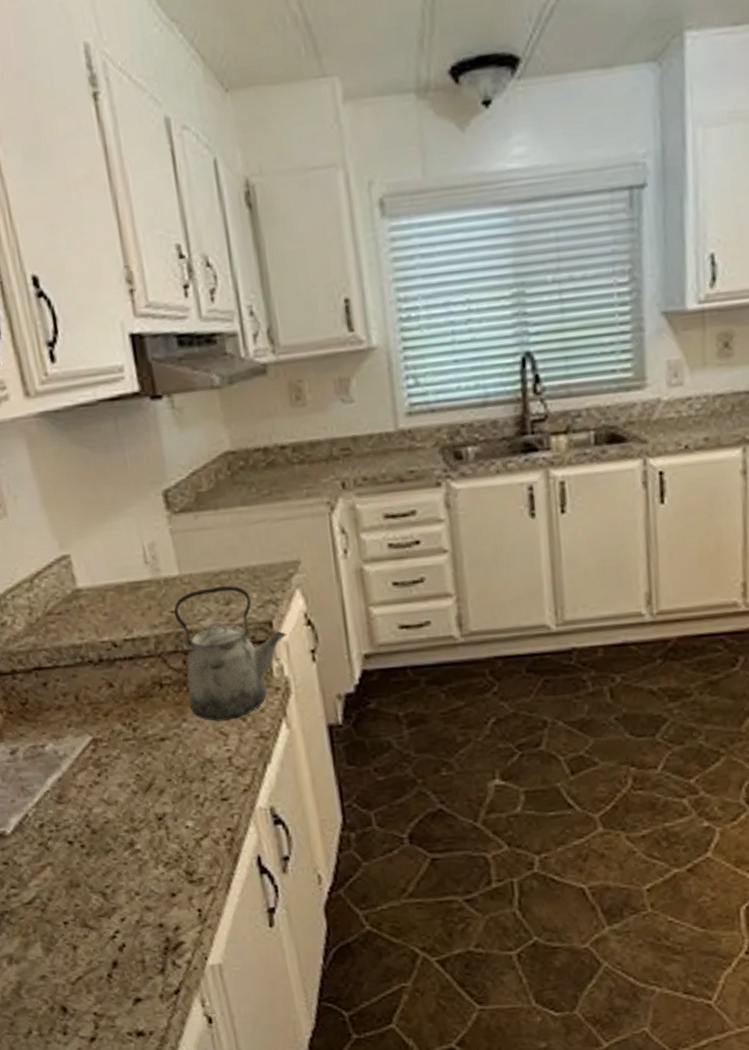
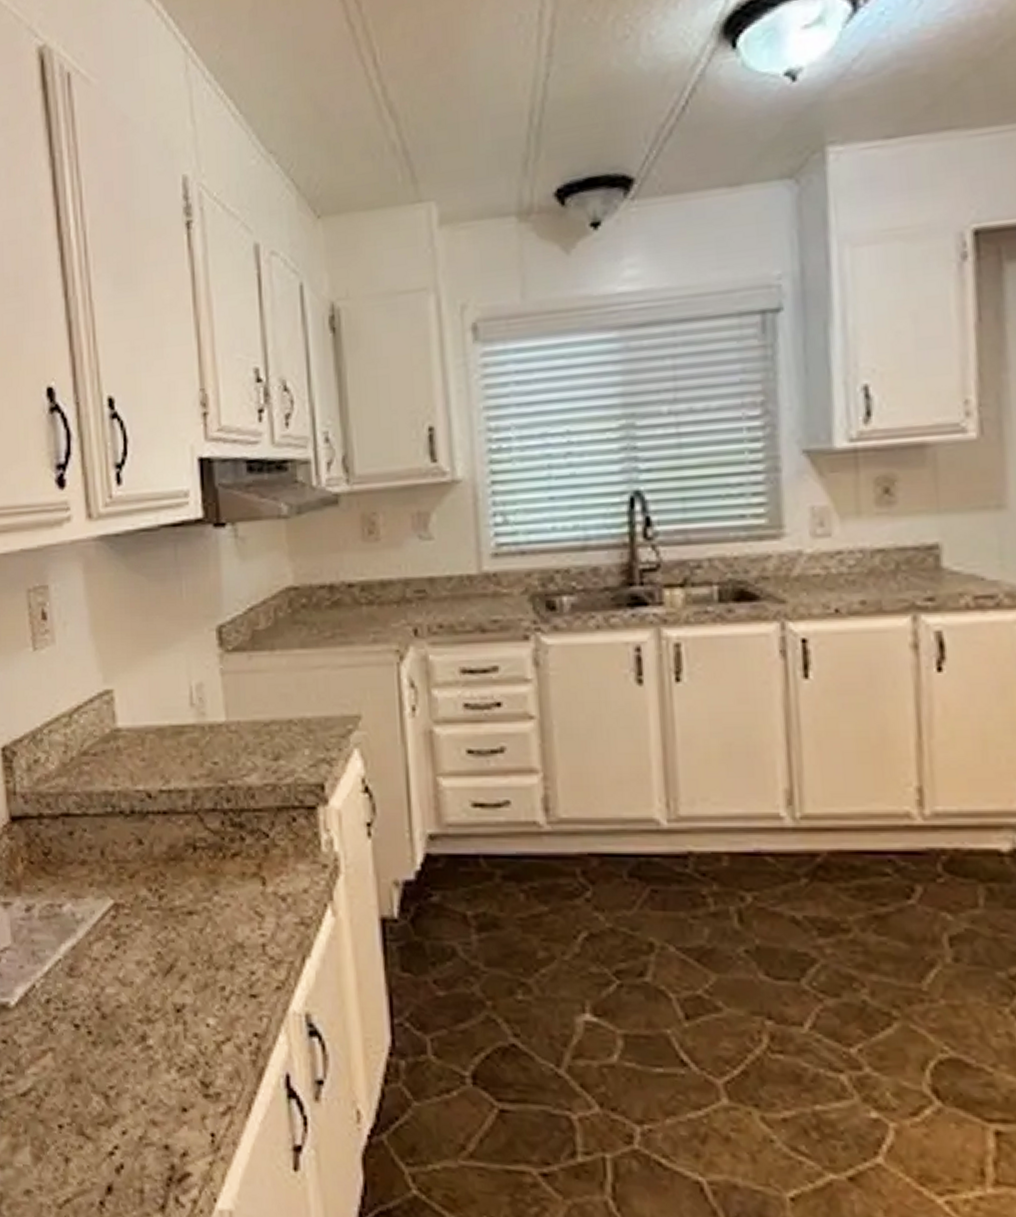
kettle: present [174,585,287,722] -> none [217,738,340,899]

